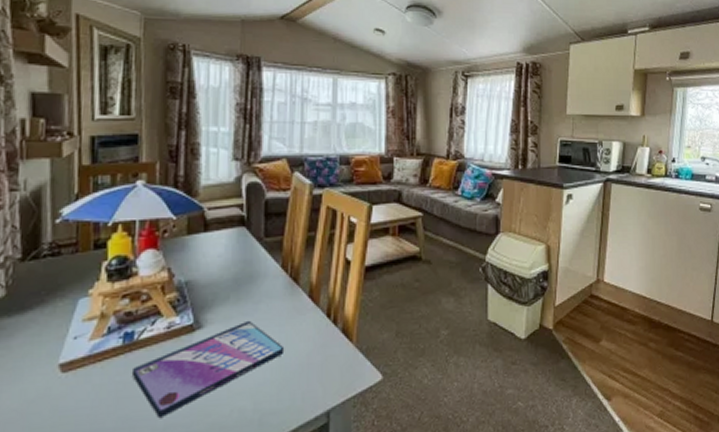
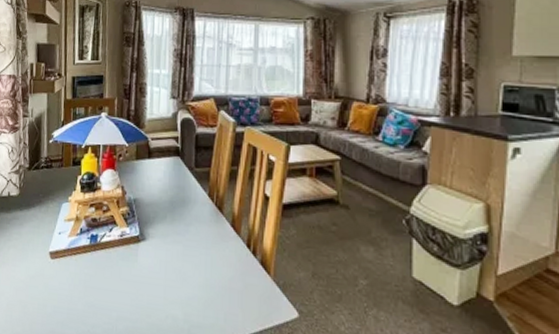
video game case: present [131,320,285,419] -> none [95,239,210,311]

